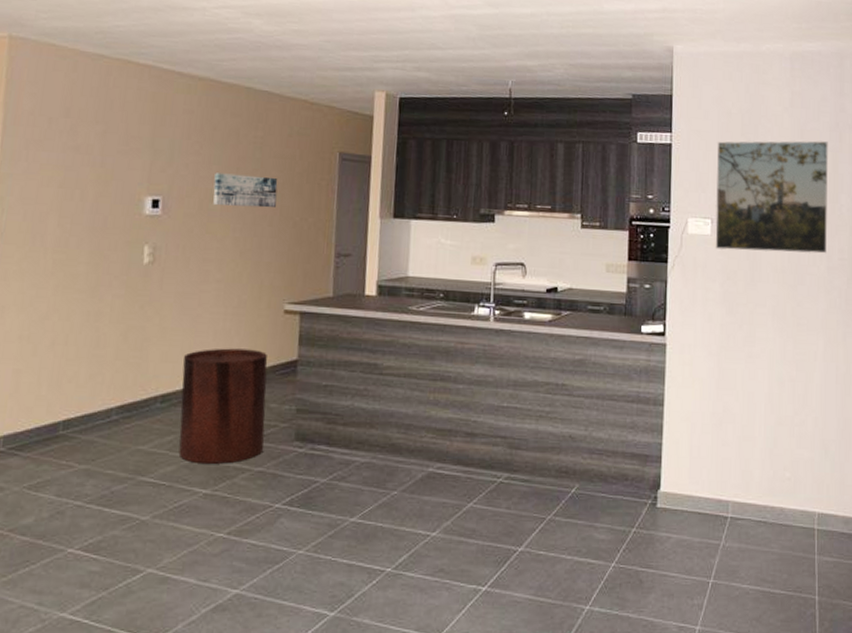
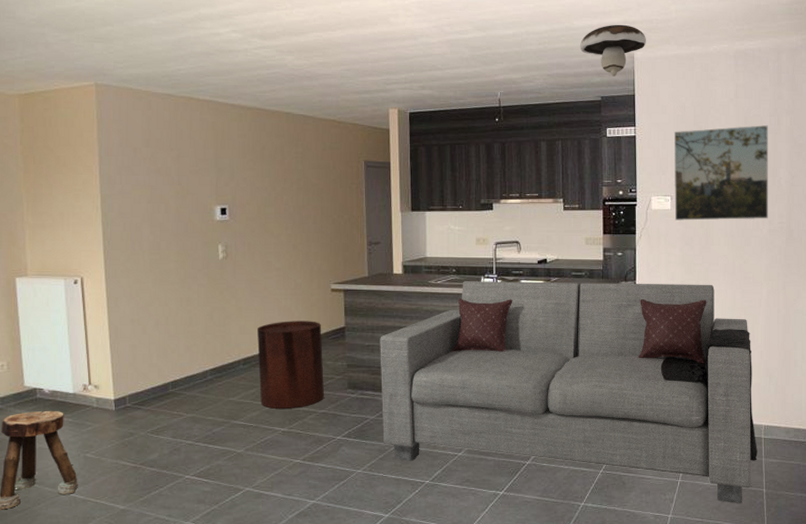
wall art: present [213,172,278,208] -> none [267,183,318,210]
sofa: none [335,309,809,615] -> present [380,281,757,504]
mushroom: none [609,11,688,72] -> present [579,24,646,77]

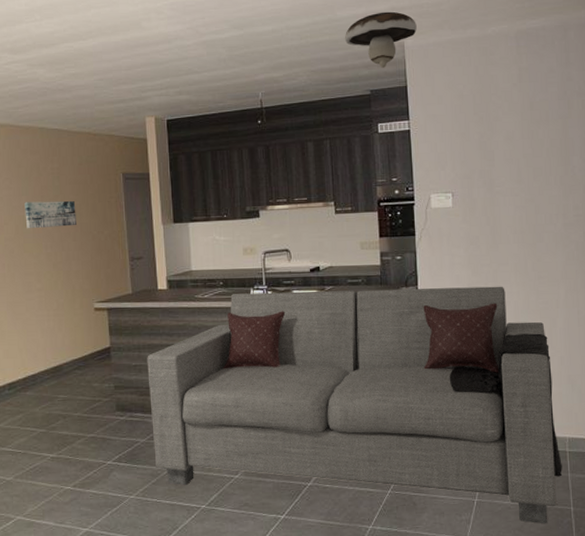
trash can: present [257,321,324,409] -> none [21,342,92,434]
wall art: none [267,183,318,210] -> present [24,200,76,229]
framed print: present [673,125,768,222] -> none [452,110,562,220]

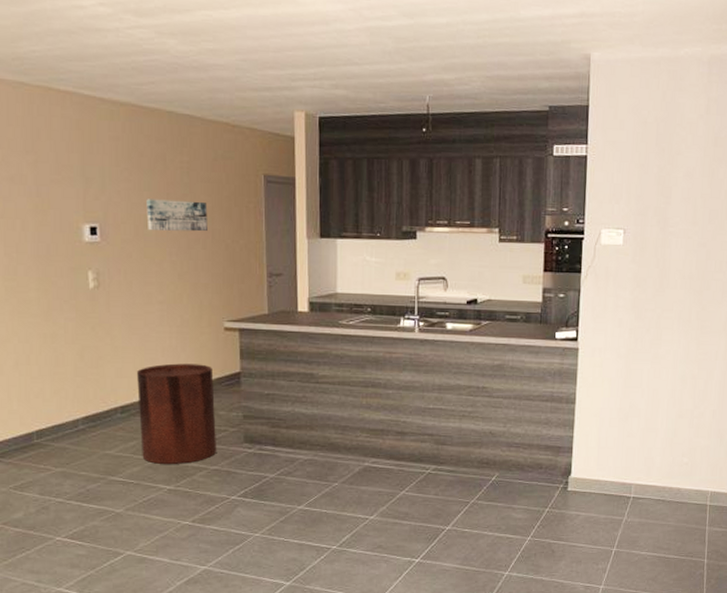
trash can: none [21,342,92,434] -> present [137,363,216,464]
sofa: present [147,286,563,524] -> none [281,322,703,575]
mushroom: present [344,11,417,68] -> none [526,16,606,82]

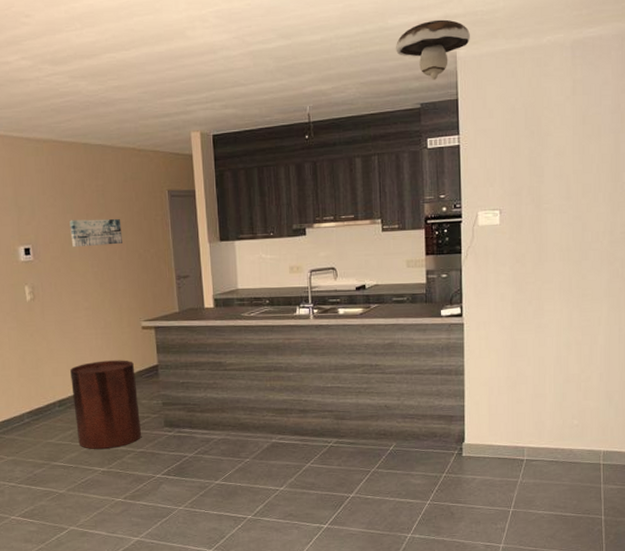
mushroom: none [526,16,606,82] -> present [395,19,470,80]

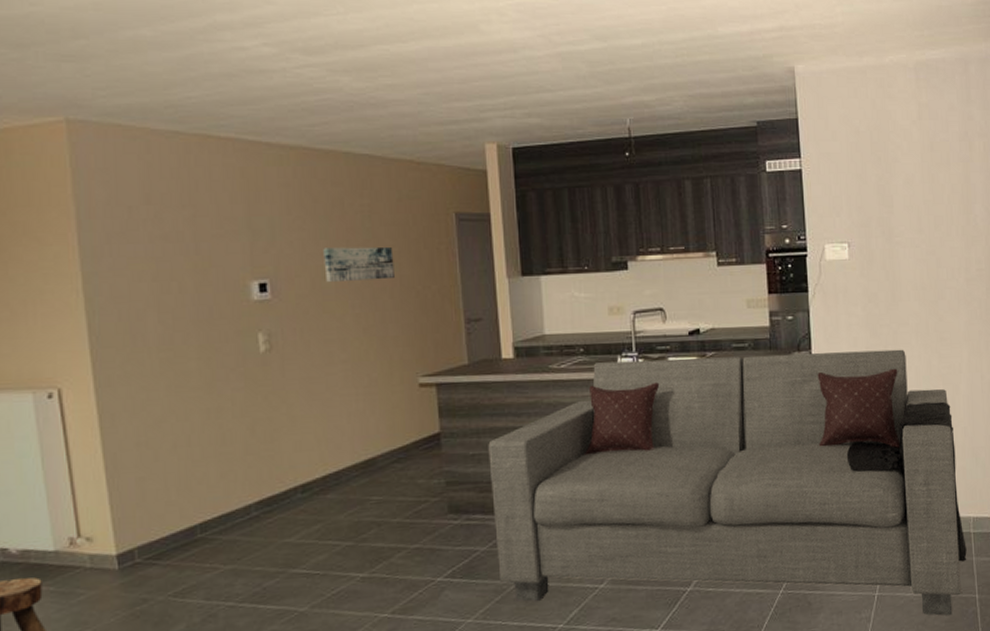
trash can: present [70,360,141,449] -> none [319,427,416,549]
sofa: none [194,303,596,532] -> present [488,349,967,616]
mushroom: present [395,19,470,80] -> none [726,30,808,96]

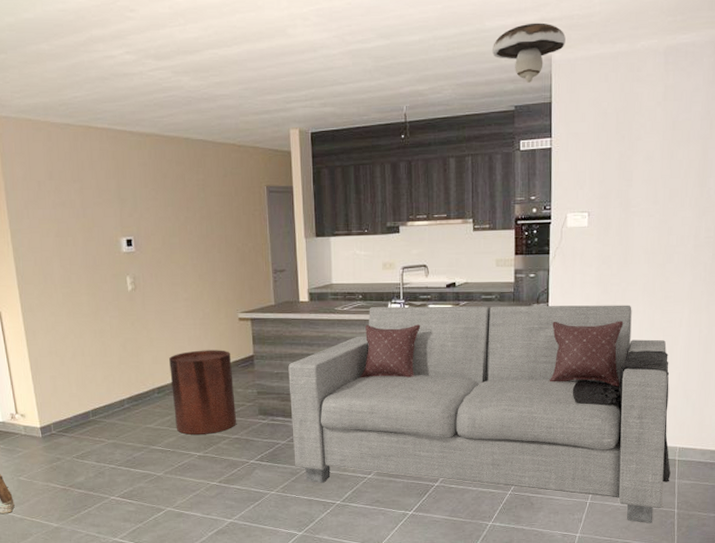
trash can: none [319,427,416,549] -> present [169,350,236,435]
wall art: present [323,246,394,283] -> none [171,212,221,240]
mushroom: none [726,30,808,96] -> present [491,22,566,83]

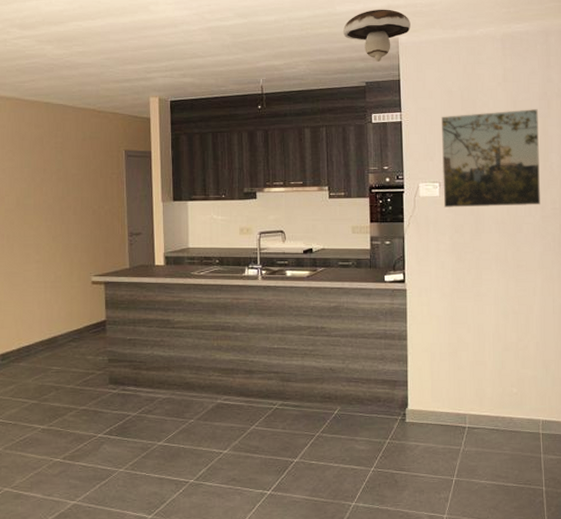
trash can: present [169,350,236,435] -> none [16,314,85,405]
sofa: present [288,304,671,524] -> none [142,272,536,503]
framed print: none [591,130,699,239] -> present [441,109,540,209]

